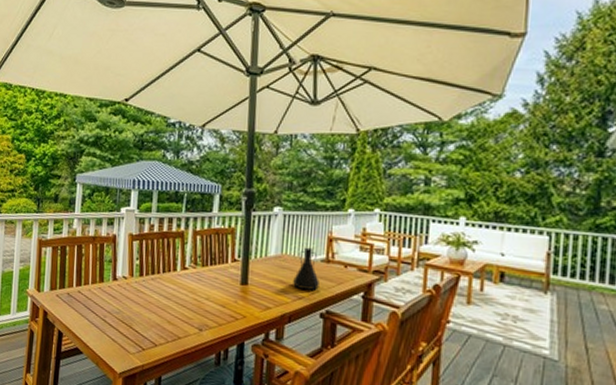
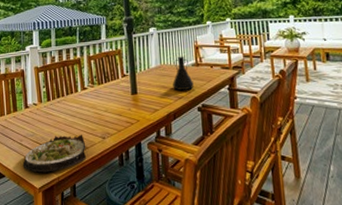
salad plate: none [103,318,178,358] -> present [22,134,87,173]

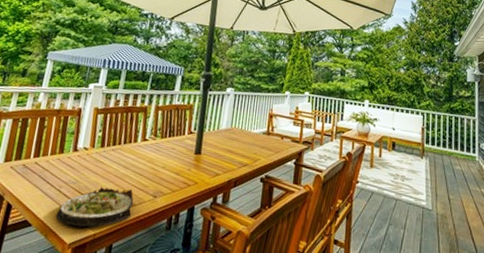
pitcher: present [173,56,194,90] -> none [239,122,261,158]

